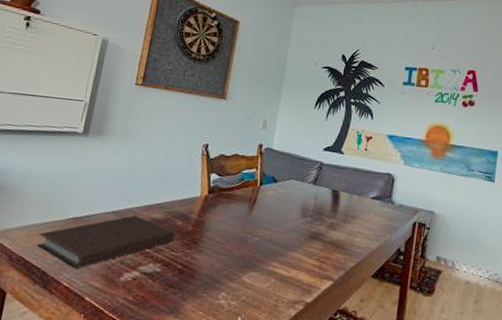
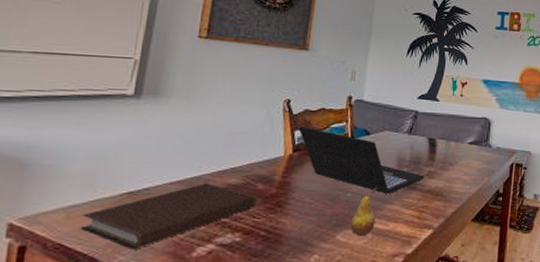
laptop: none [214,170,327,241] -> present [298,126,425,194]
fruit: none [256,232,283,280] -> present [350,186,378,236]

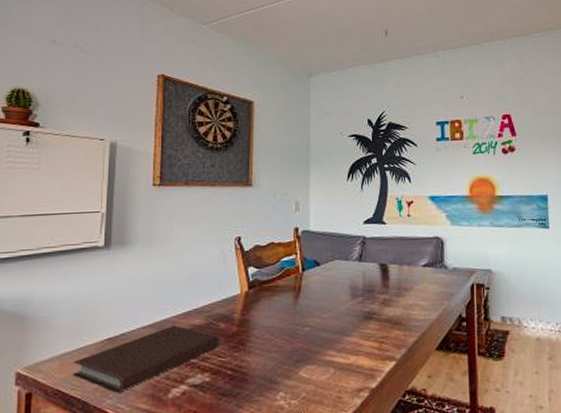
laptop: present [298,126,425,194] -> none [251,262,380,326]
fruit: present [350,186,378,236] -> none [311,318,336,371]

